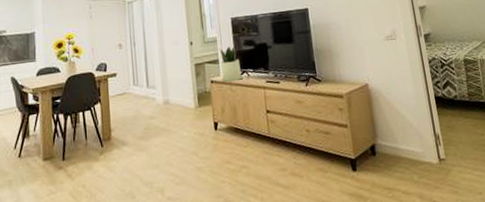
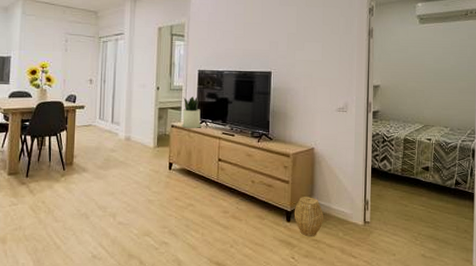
woven basket: none [358,139,394,185] -> present [294,197,323,236]

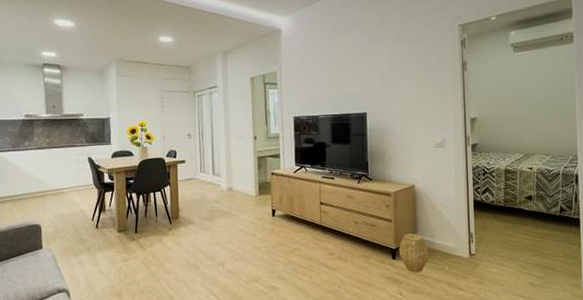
planter: present [181,96,203,129] -> none [281,143,302,176]

